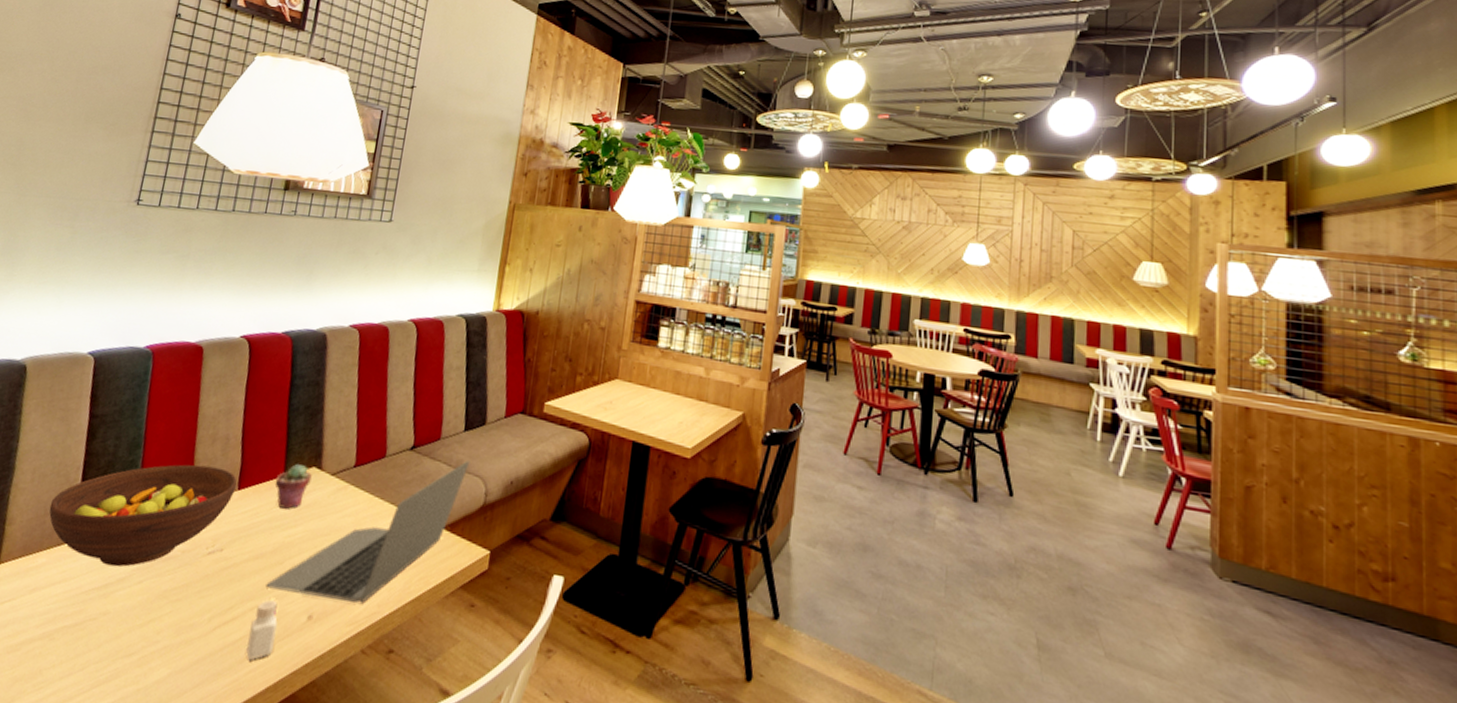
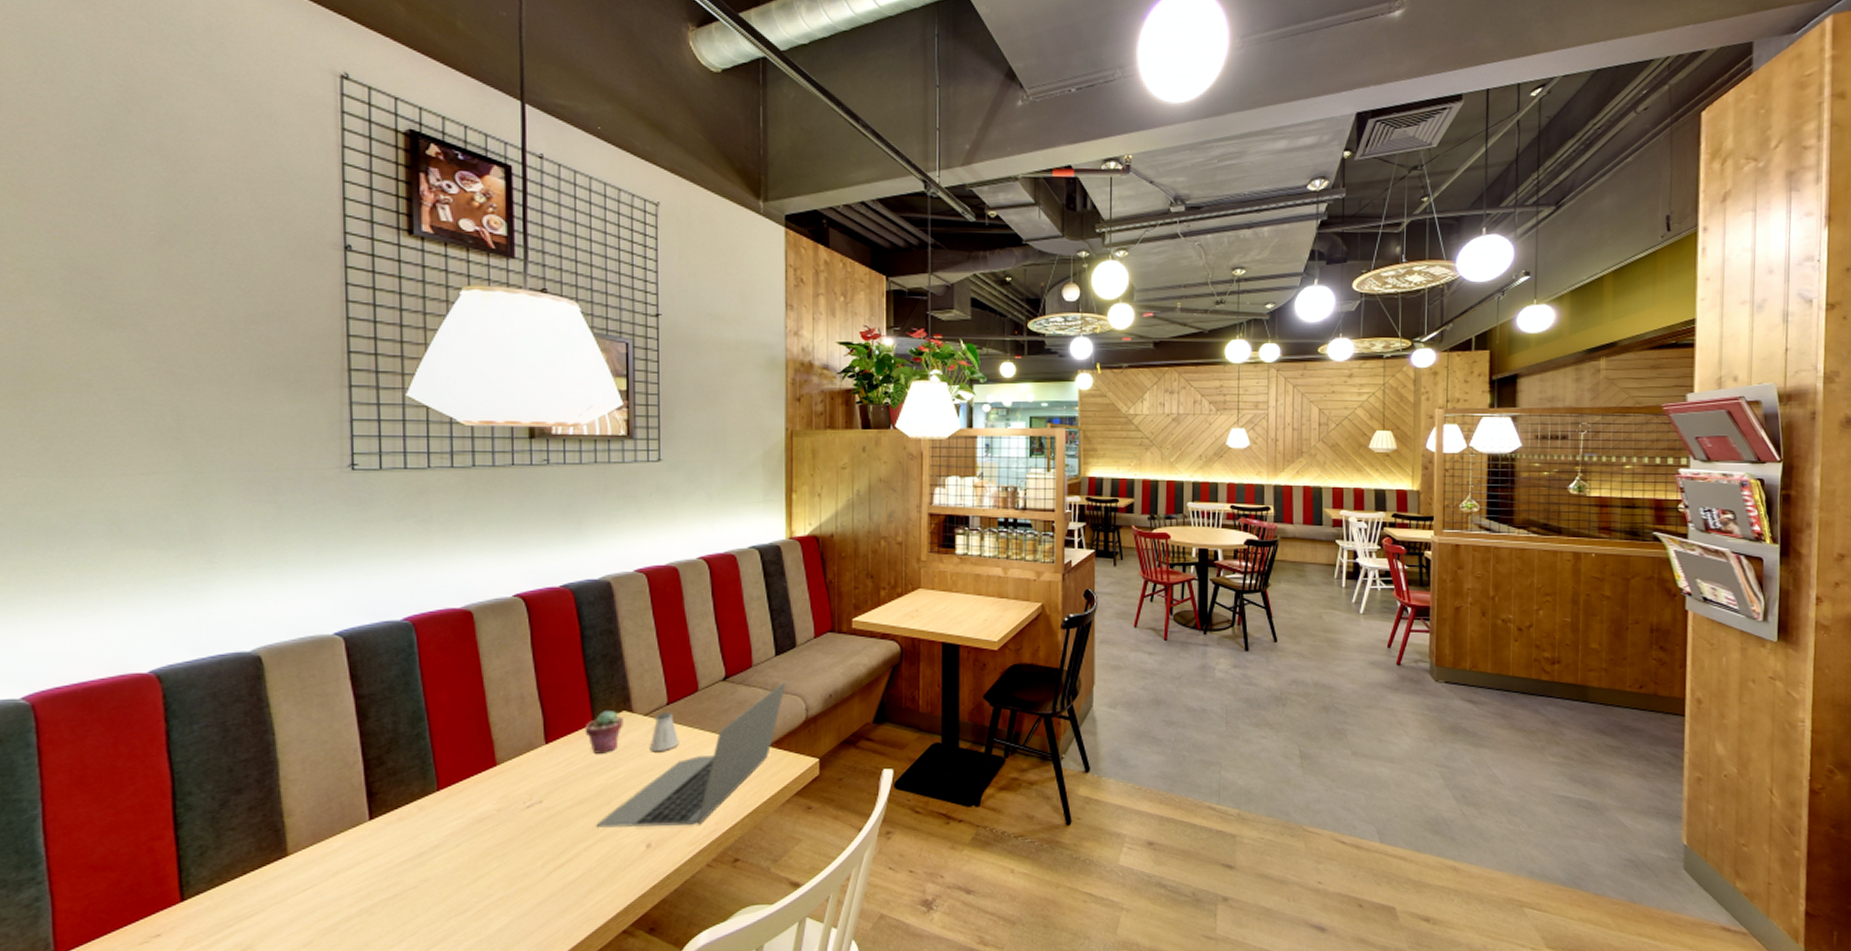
fruit bowl: present [49,464,237,567] -> none [332,726,544,837]
pepper shaker: present [246,600,278,661] -> none [588,838,616,894]
saltshaker: none [330,474,359,517] -> present [649,711,680,752]

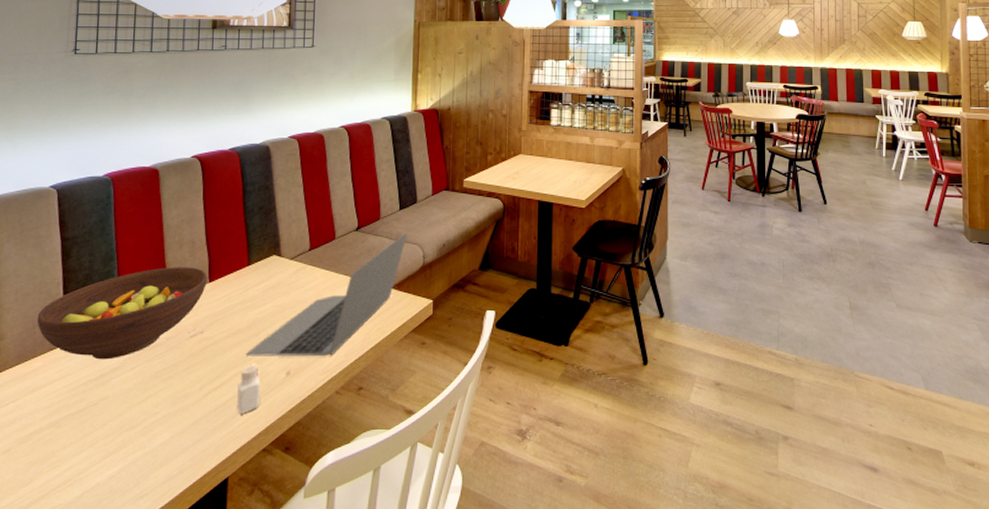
fruit bowl: none [332,726,544,837] -> present [37,267,208,360]
potted succulent: present [585,711,623,754] -> none [241,255,273,292]
pepper shaker: none [588,838,616,894] -> present [237,365,261,415]
saltshaker: present [649,711,680,752] -> none [293,256,318,291]

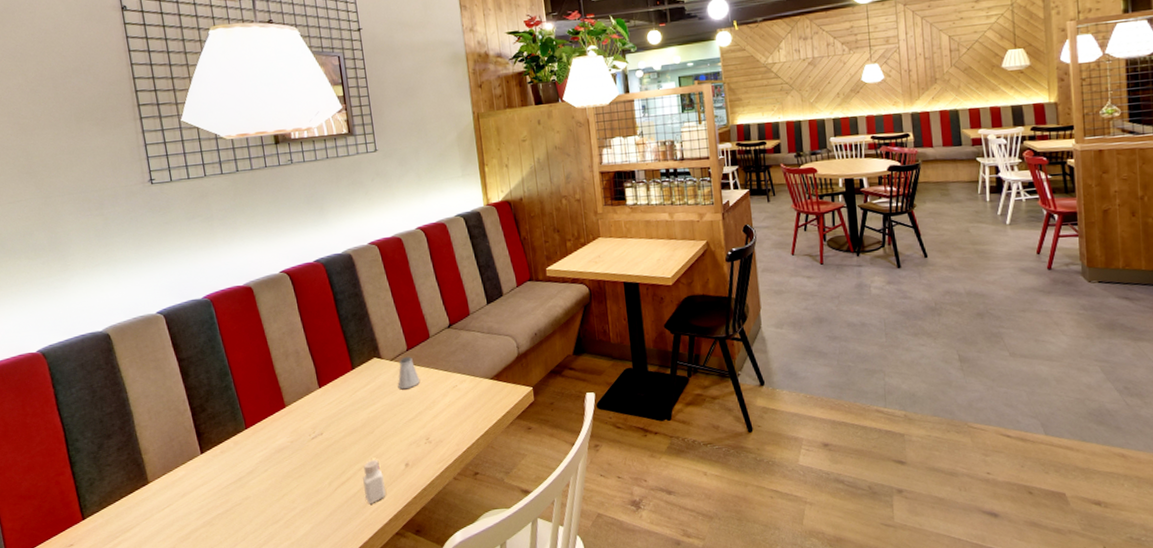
fruit bowl: present [37,267,208,360] -> none [171,375,318,465]
laptop: present [246,233,408,356] -> none [365,326,499,452]
saltshaker: none [293,256,318,291] -> present [398,356,421,390]

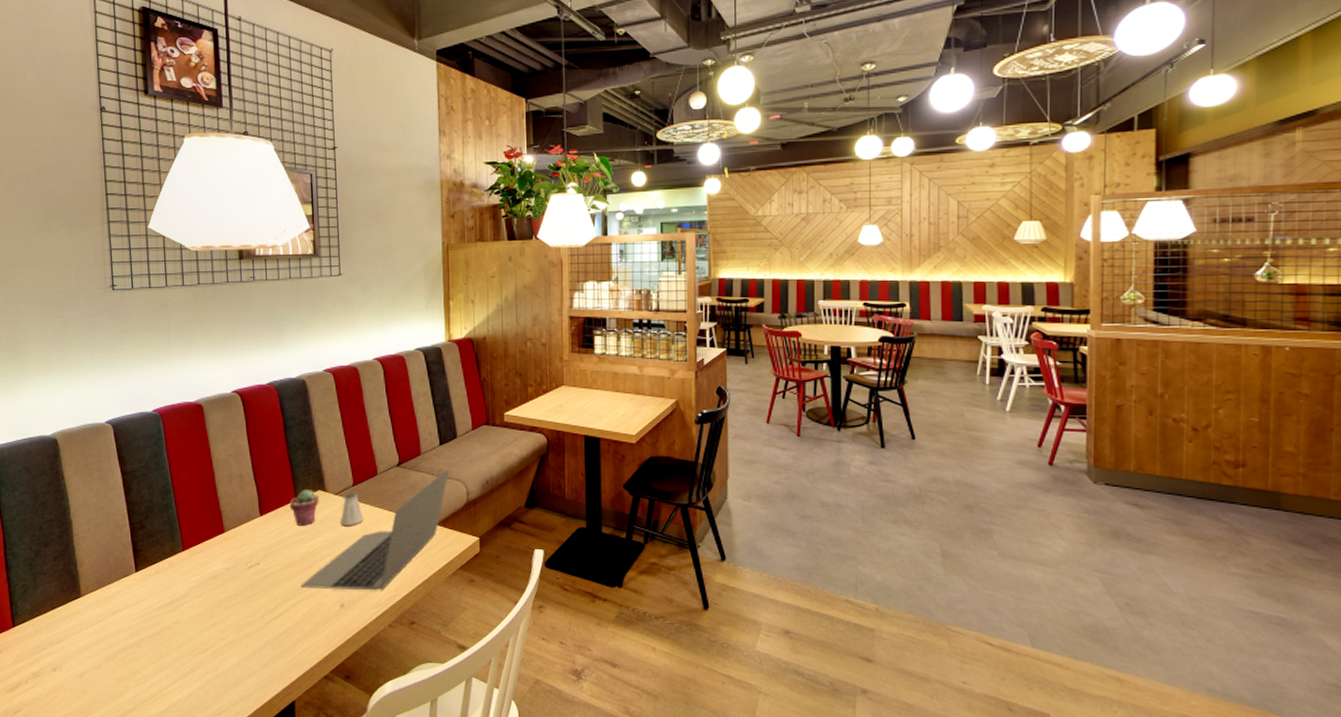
potted succulent: none [346,358,376,394] -> present [289,490,319,526]
pepper shaker: present [363,460,386,505] -> none [296,597,318,643]
laptop: none [365,326,499,452] -> present [301,469,449,590]

